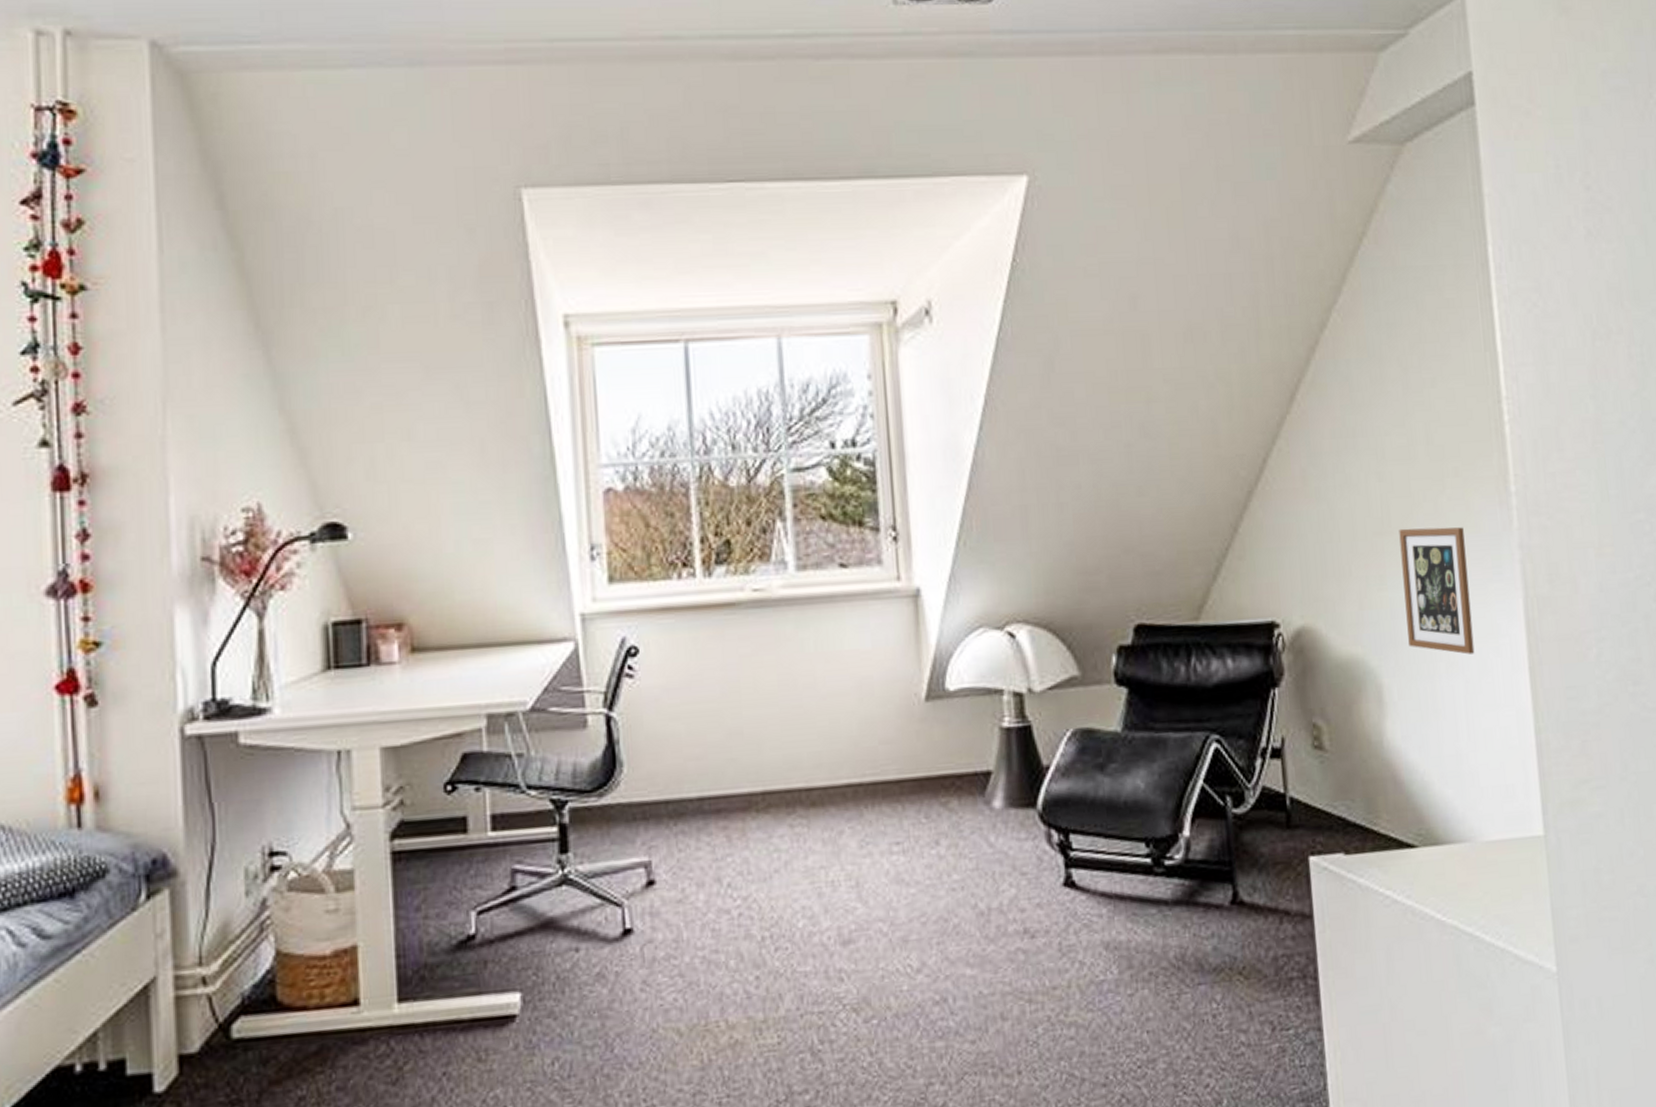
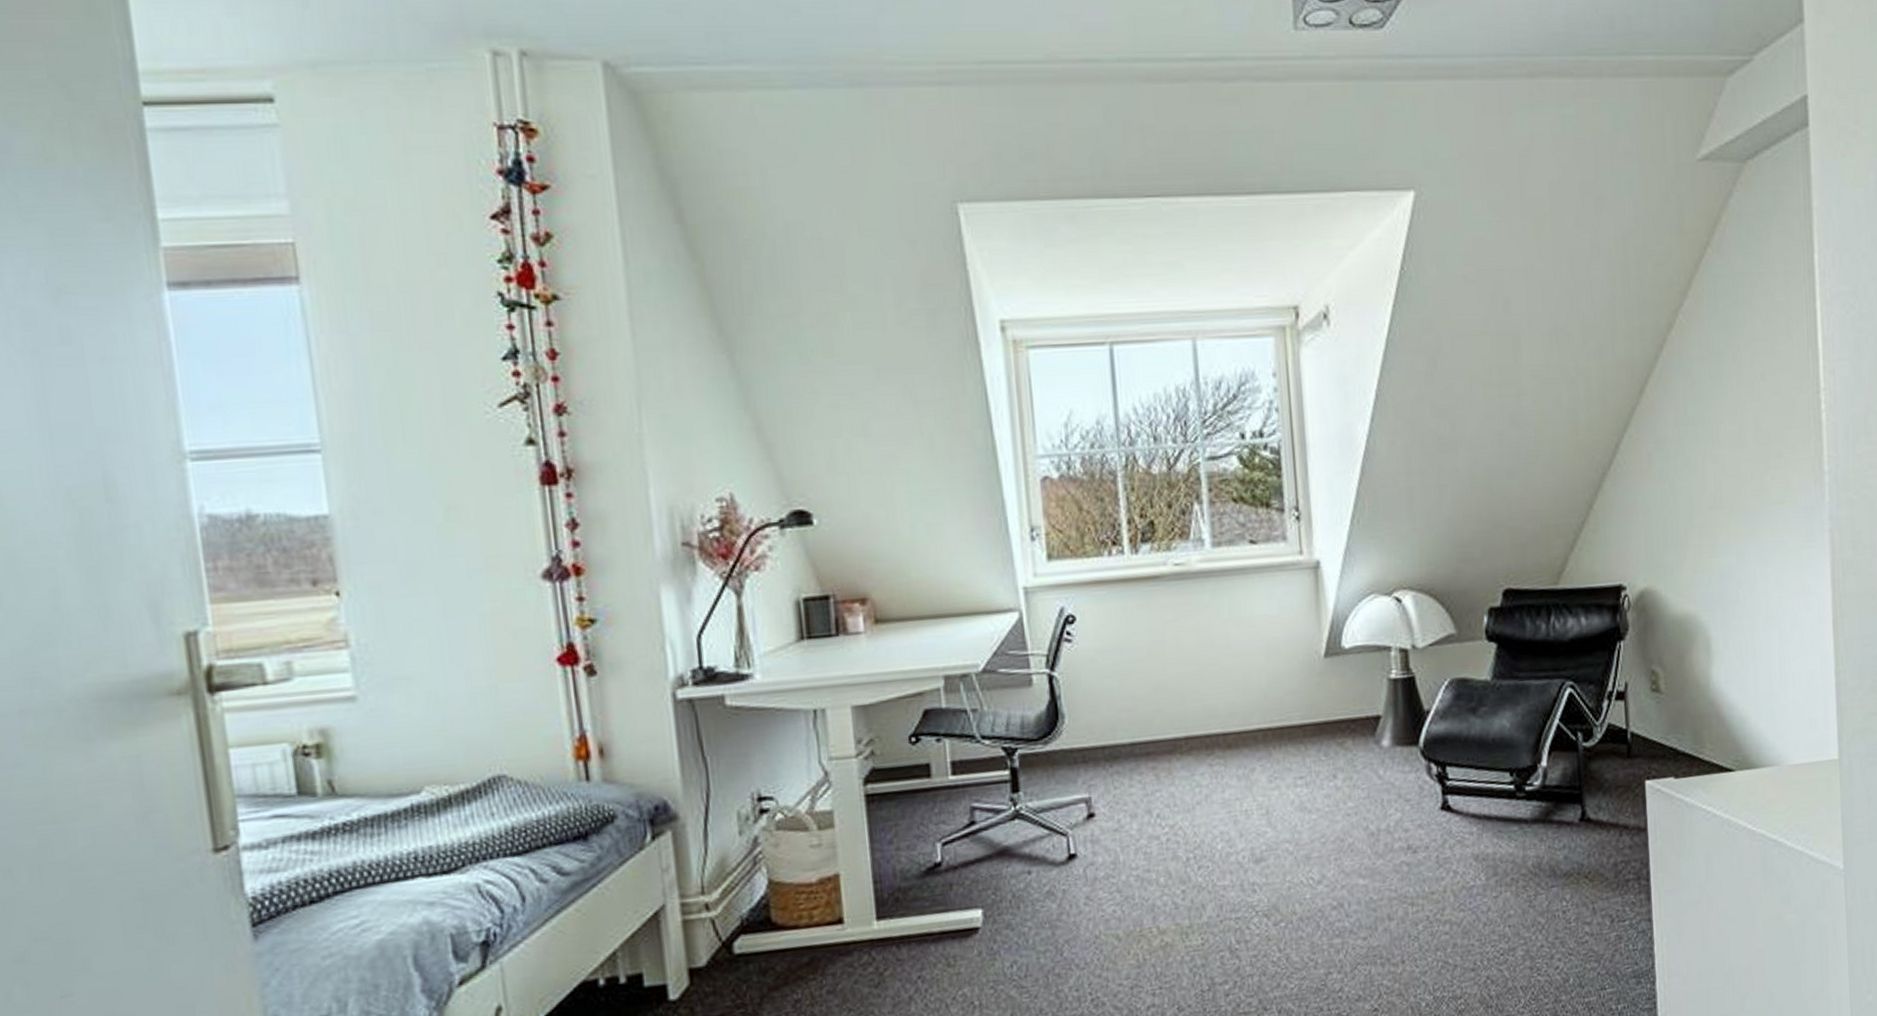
picture frame: present [1399,527,1475,655] -> none [1729,502,1788,610]

